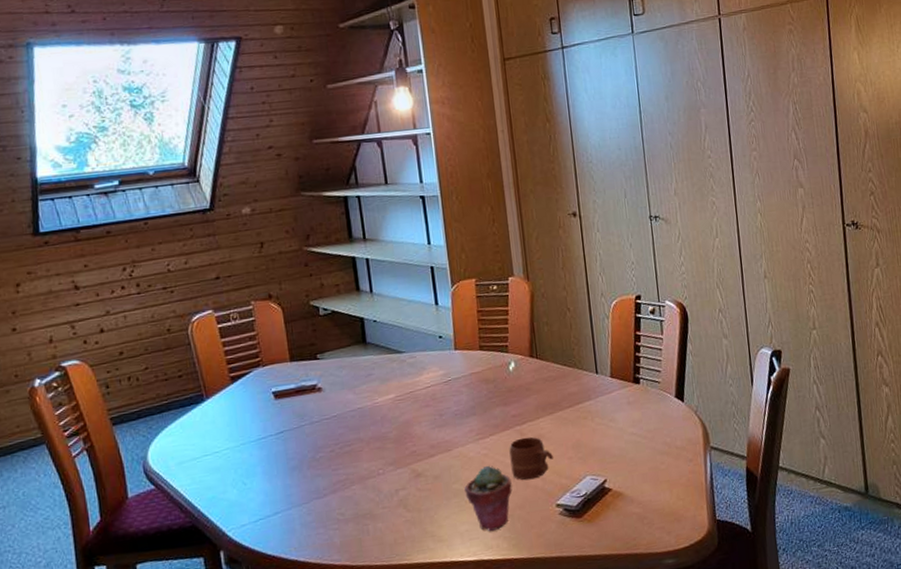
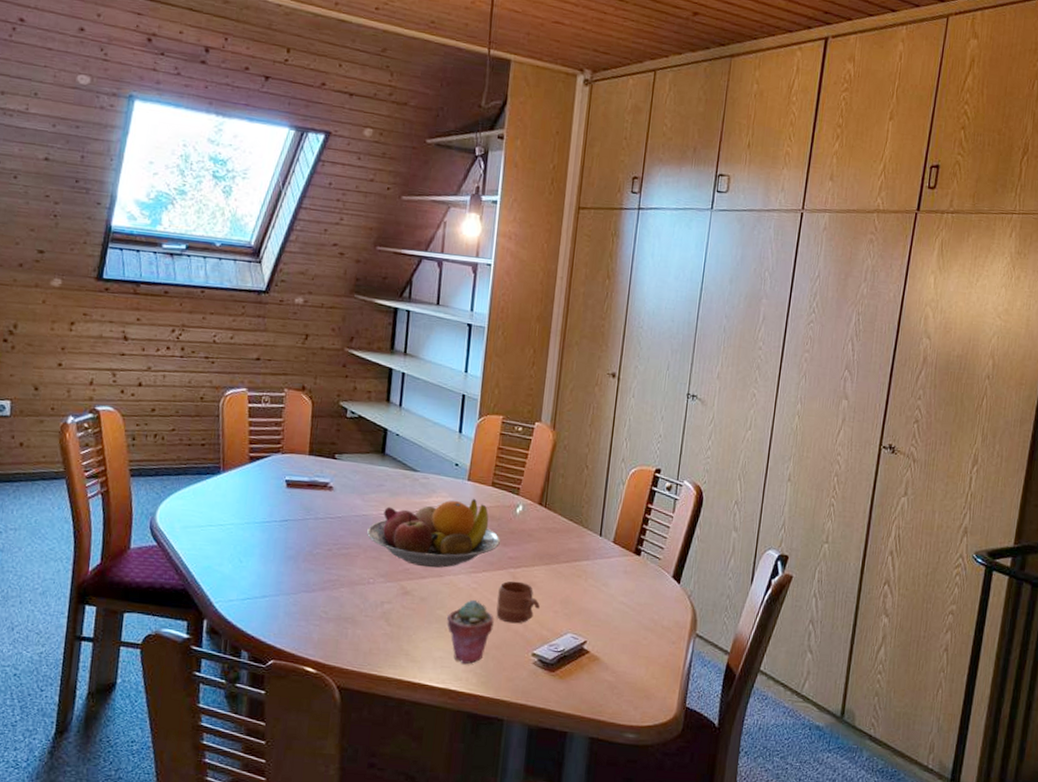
fruit bowl: none [366,366,500,446] -> present [367,498,500,568]

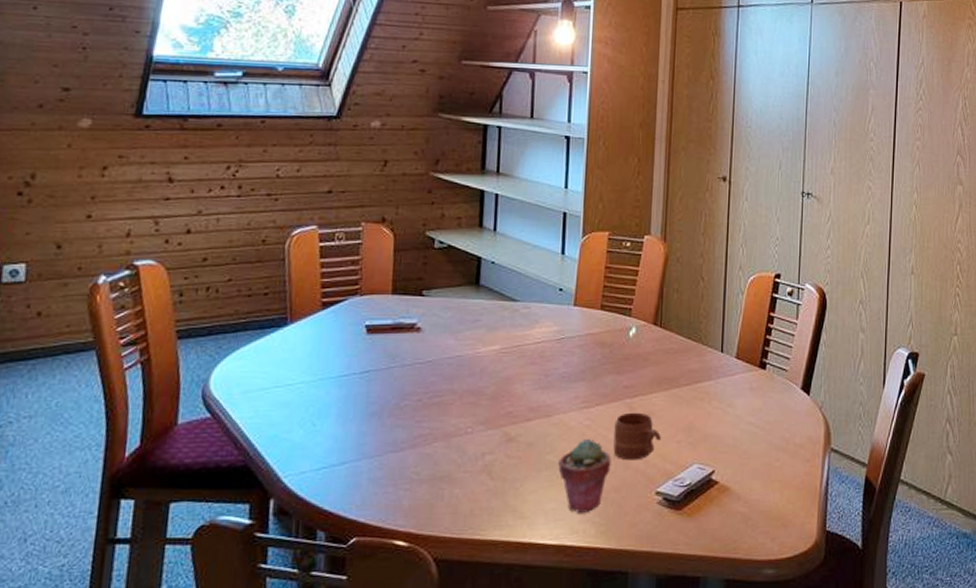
fruit bowl: present [367,498,500,568] -> none [462,324,613,408]

